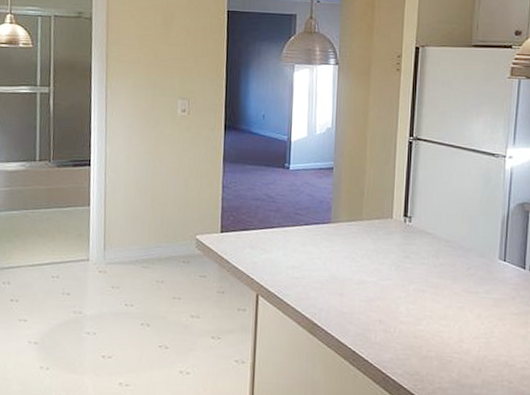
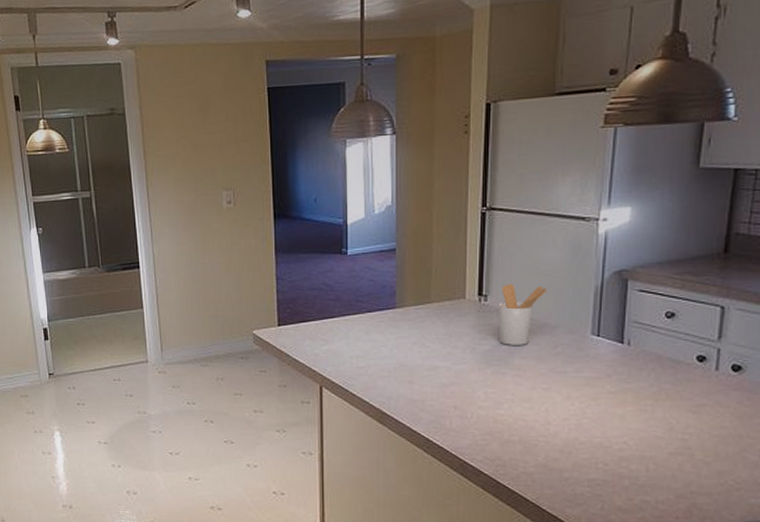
utensil holder: none [420,208,463,265] -> present [498,284,548,345]

